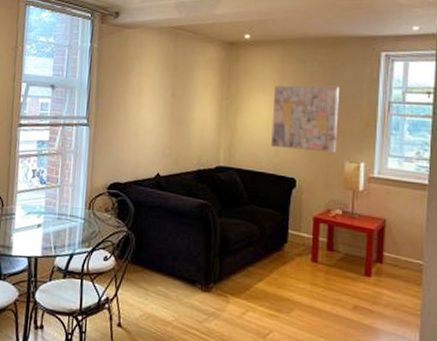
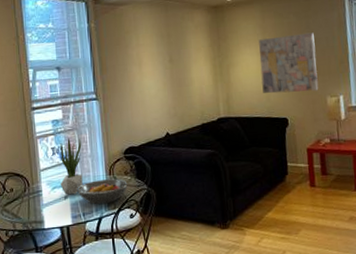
potted plant: none [35,162,65,224] -> present [60,138,83,195]
fruit bowl: none [51,212,108,240] -> present [76,178,129,204]

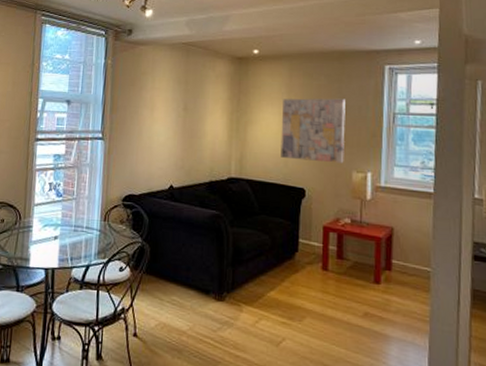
potted plant: present [60,138,83,195] -> none [52,175,81,236]
fruit bowl: present [76,178,129,204] -> none [67,224,123,251]

